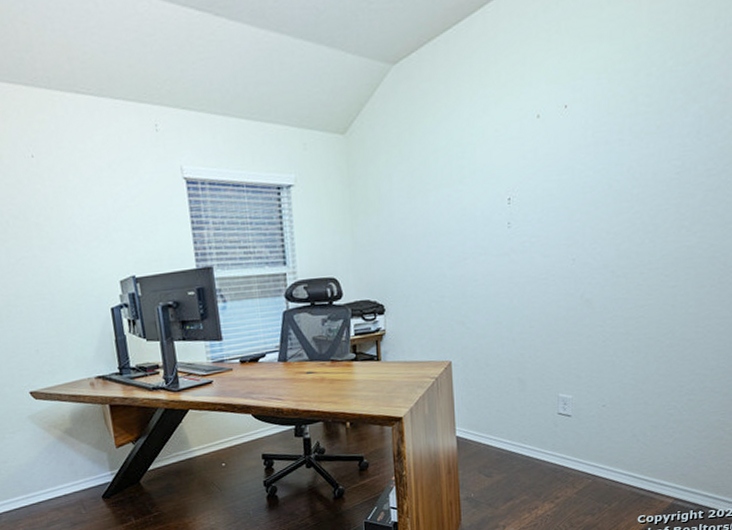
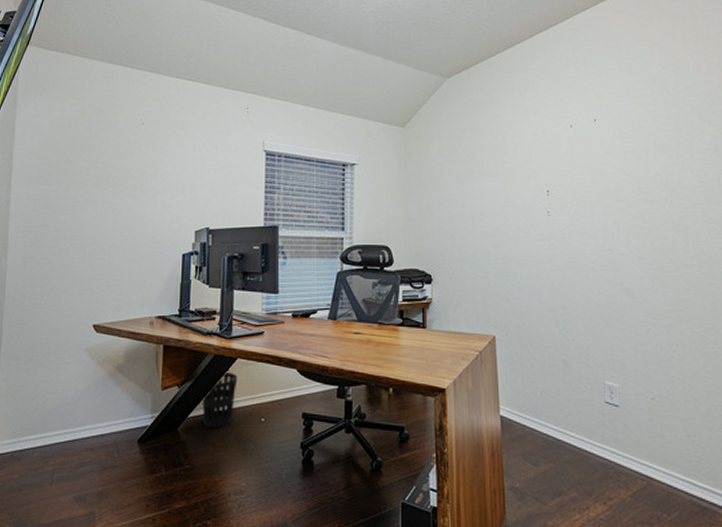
wastebasket: none [159,424,193,478] -> present [202,373,238,428]

